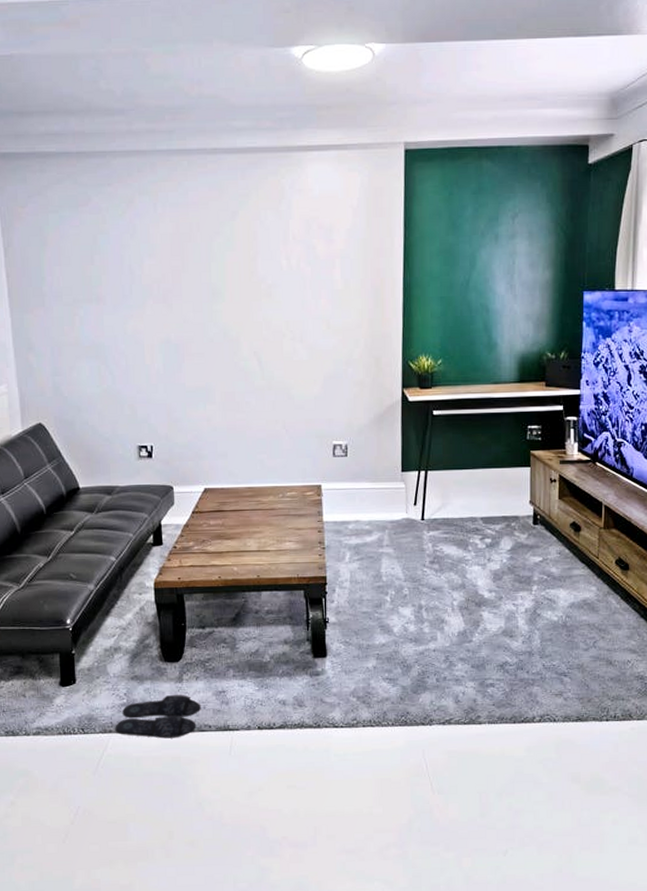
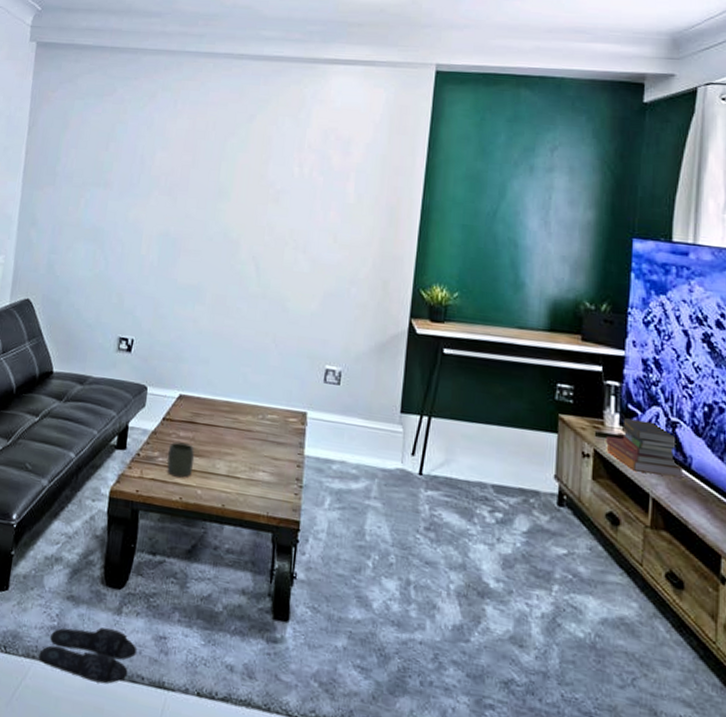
mug: none [201,530,227,560] -> present [167,441,195,478]
books: none [568,445,628,487] -> present [606,418,684,478]

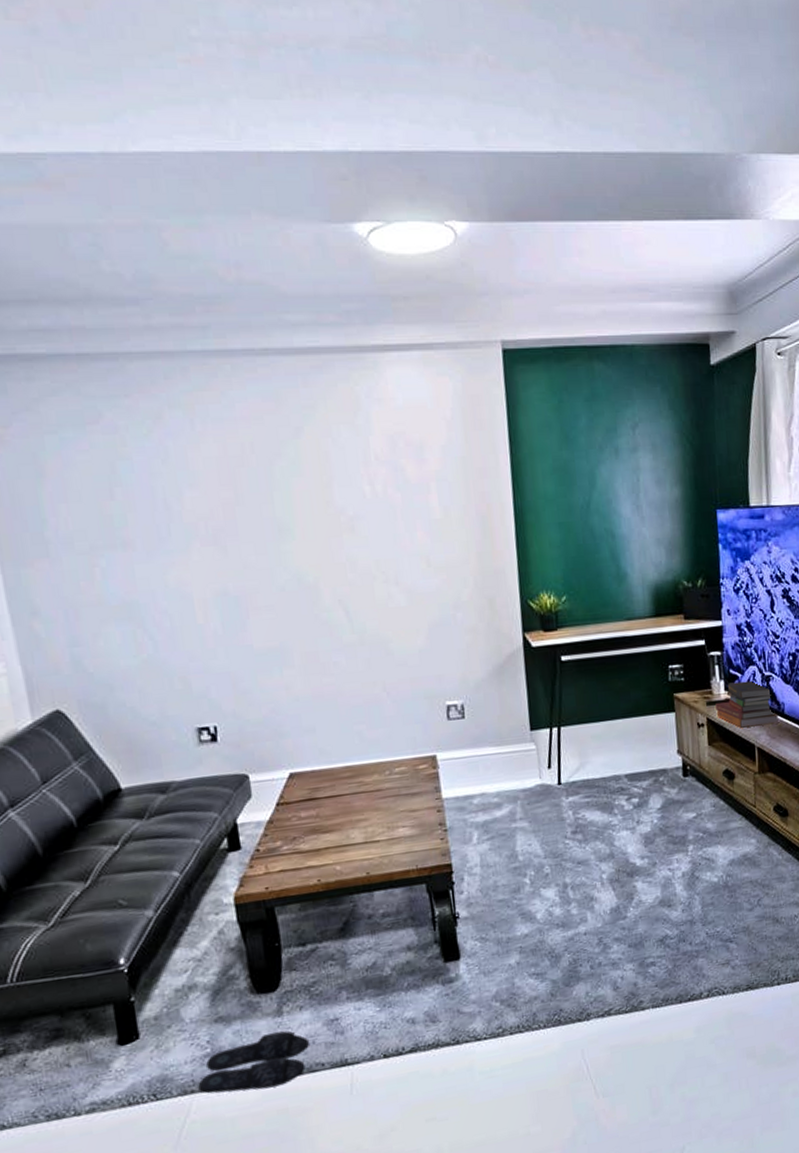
mug: present [167,441,195,478] -> none [291,822,325,861]

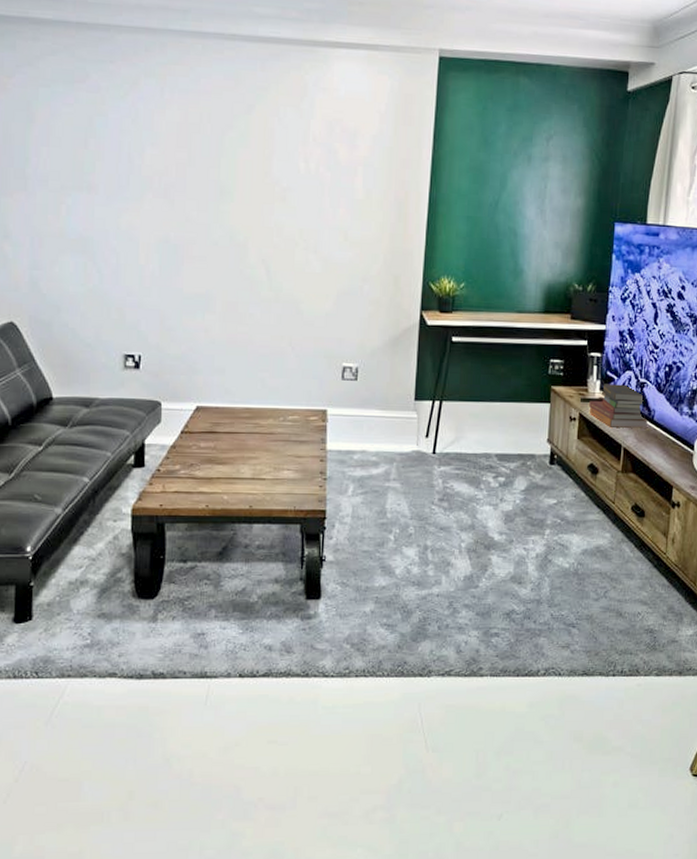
slippers: present [198,1030,309,1094] -> none [74,636,175,685]

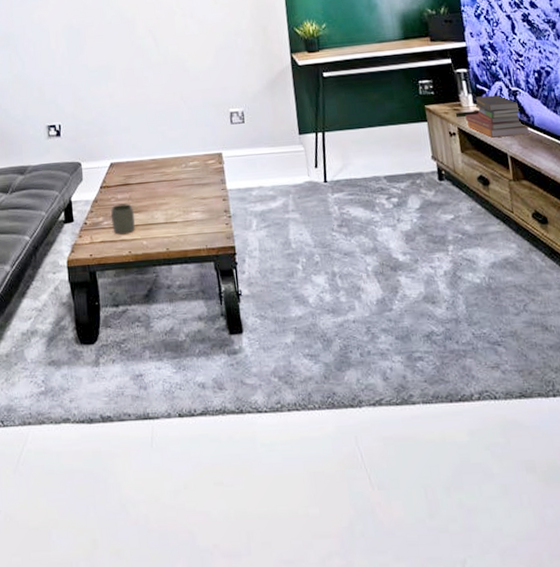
mug: none [189,453,218,486] -> present [110,203,135,235]

